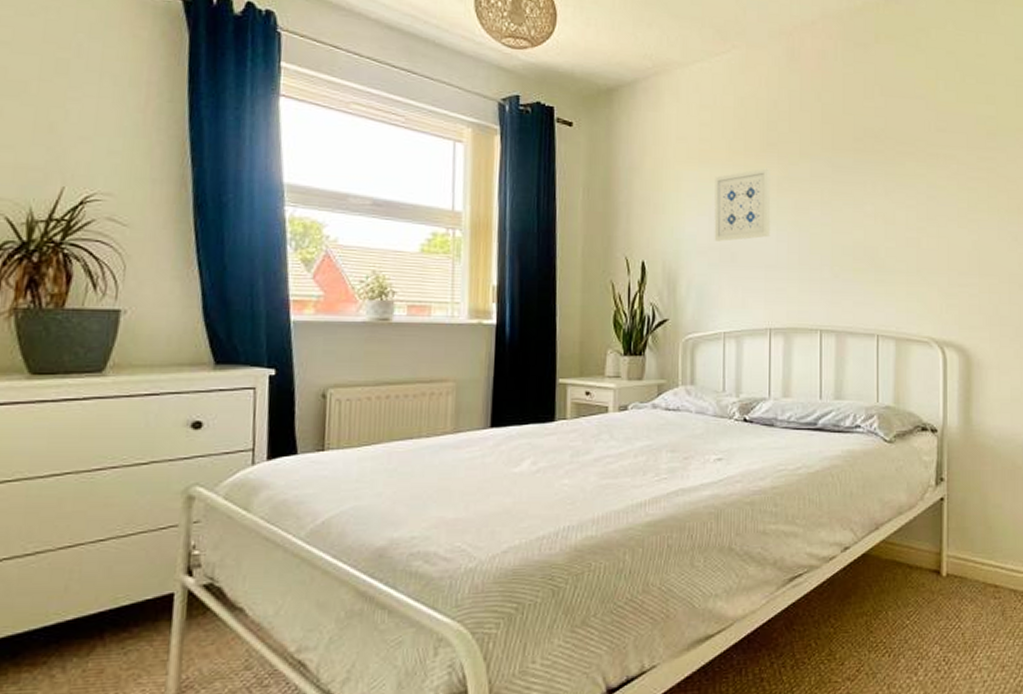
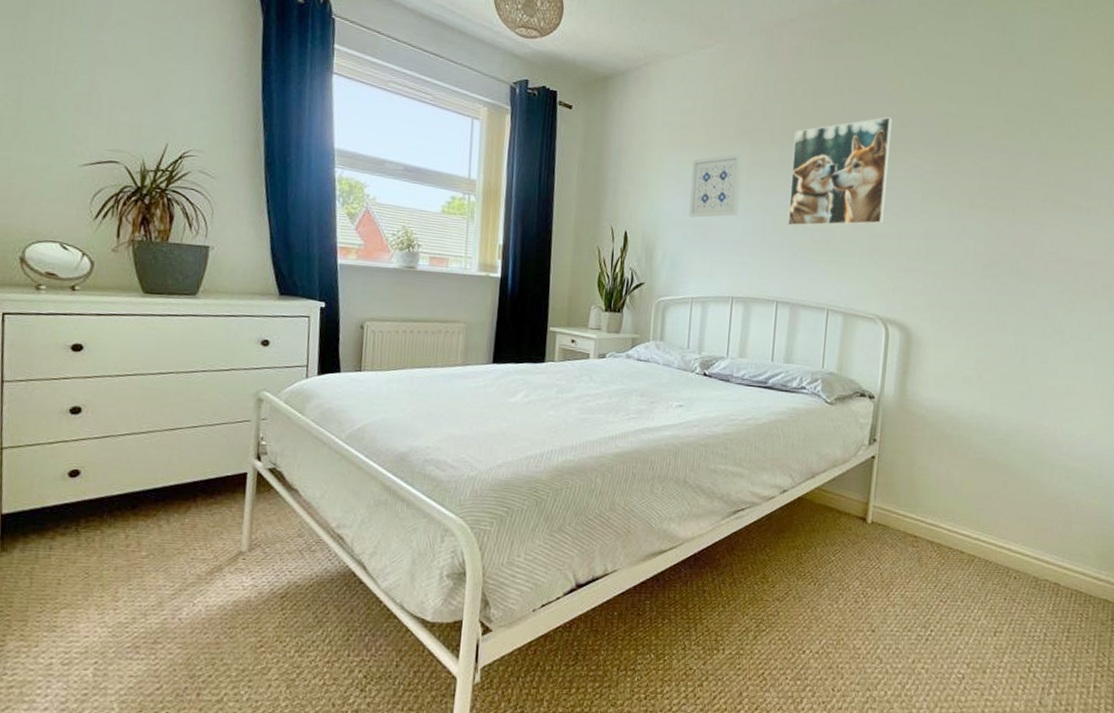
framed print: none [825,121,931,246] -> present [787,116,893,227]

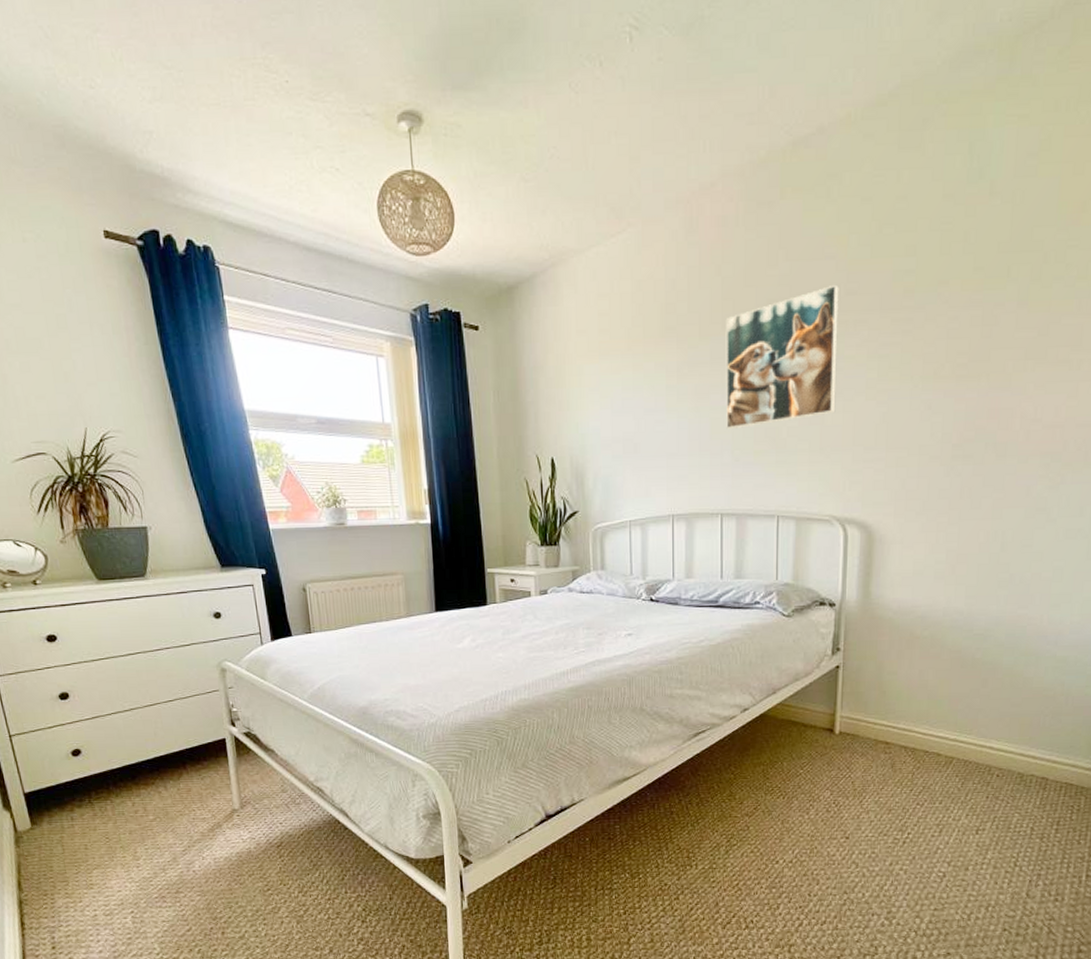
wall art: present [688,153,743,218] -> none [616,354,671,433]

